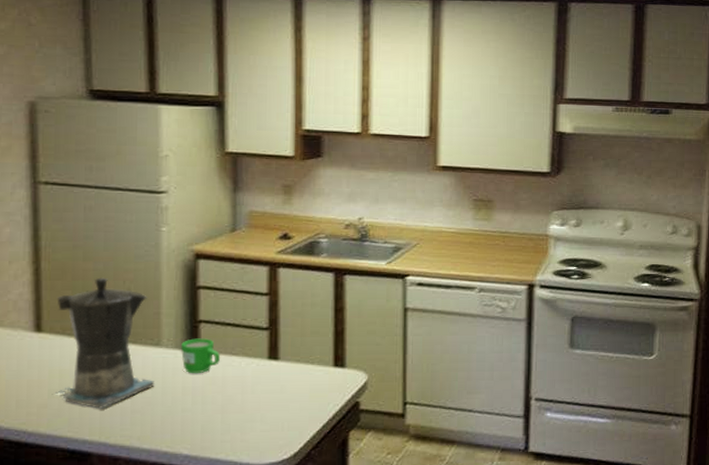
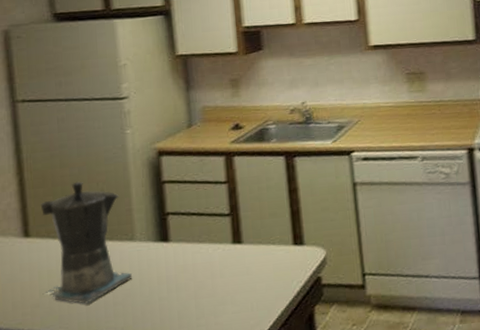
mug: present [181,338,221,374] -> none [153,229,190,264]

